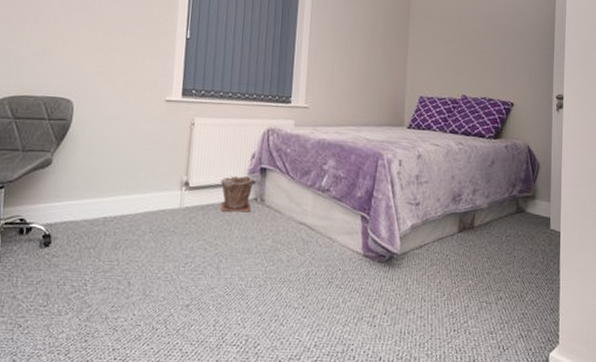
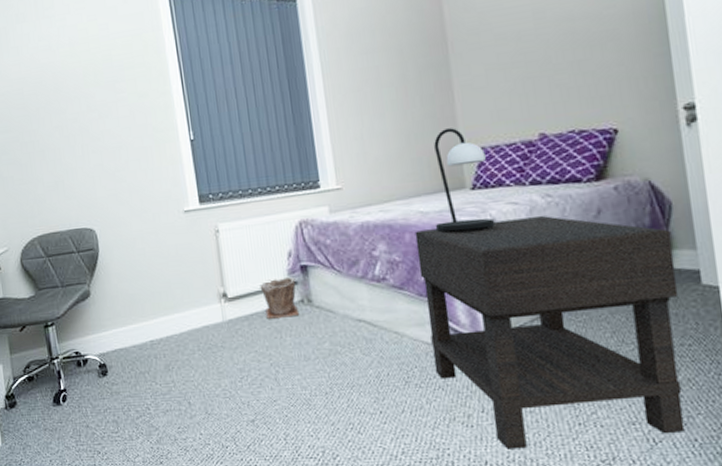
nightstand: none [354,154,536,349] -> present [415,216,685,449]
table lamp: none [375,76,422,162] -> present [434,128,496,232]

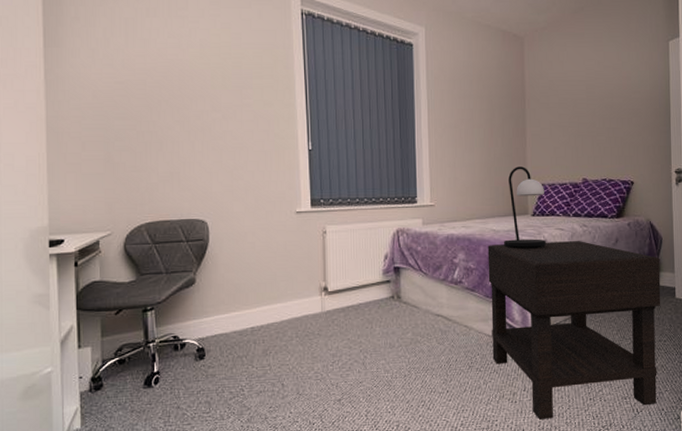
plant pot: present [260,276,300,319] -> none [358,275,390,311]

